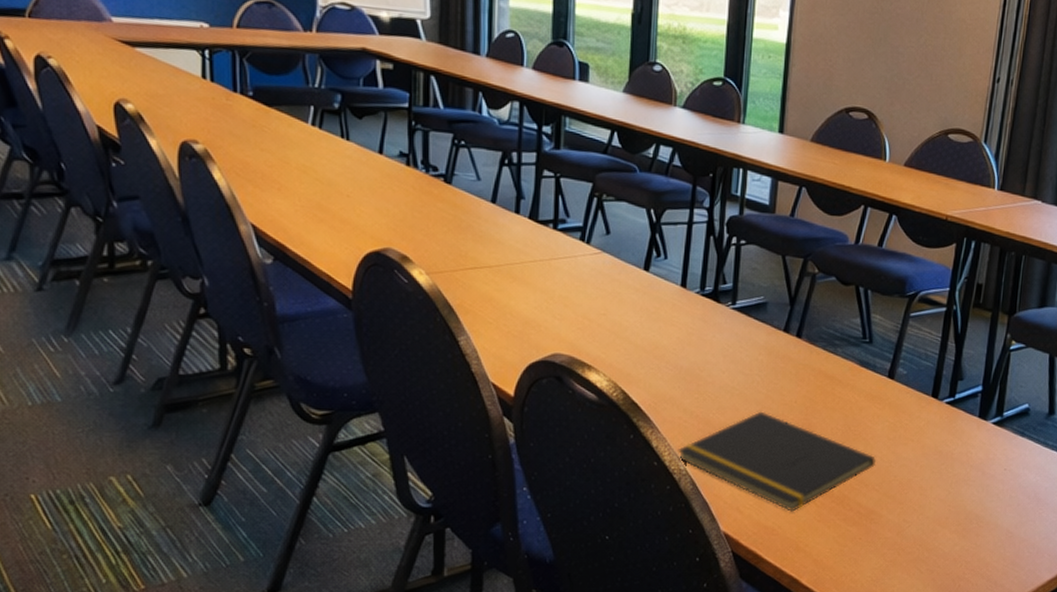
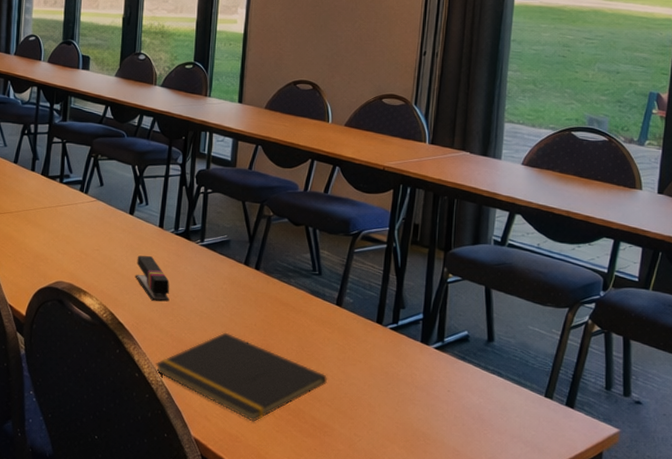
stapler: none [653,321,695,377] -> present [136,255,170,302]

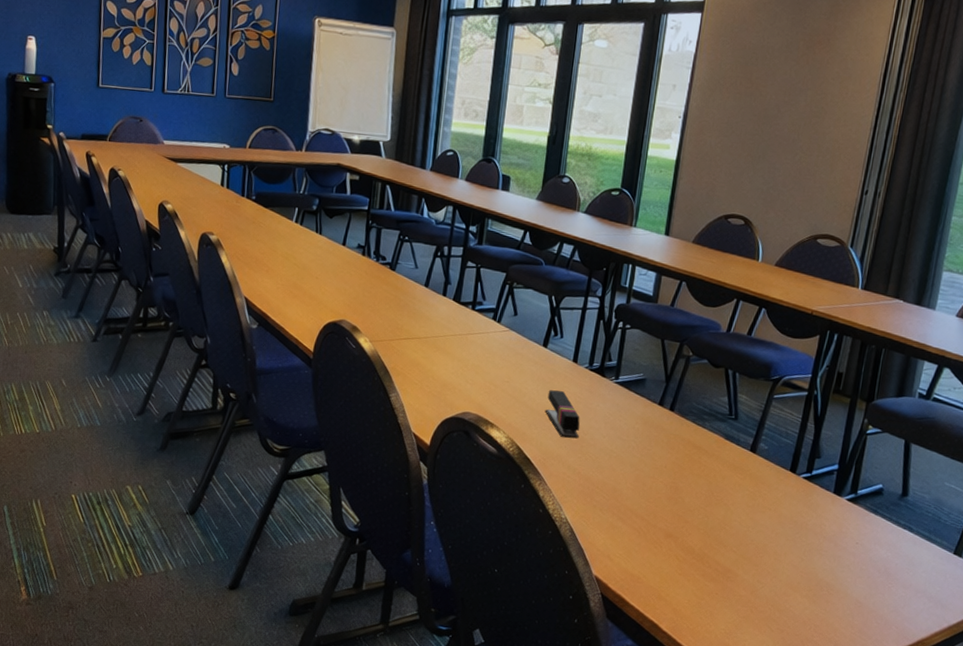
notepad: present [155,332,327,422] -> none [561,472,735,564]

